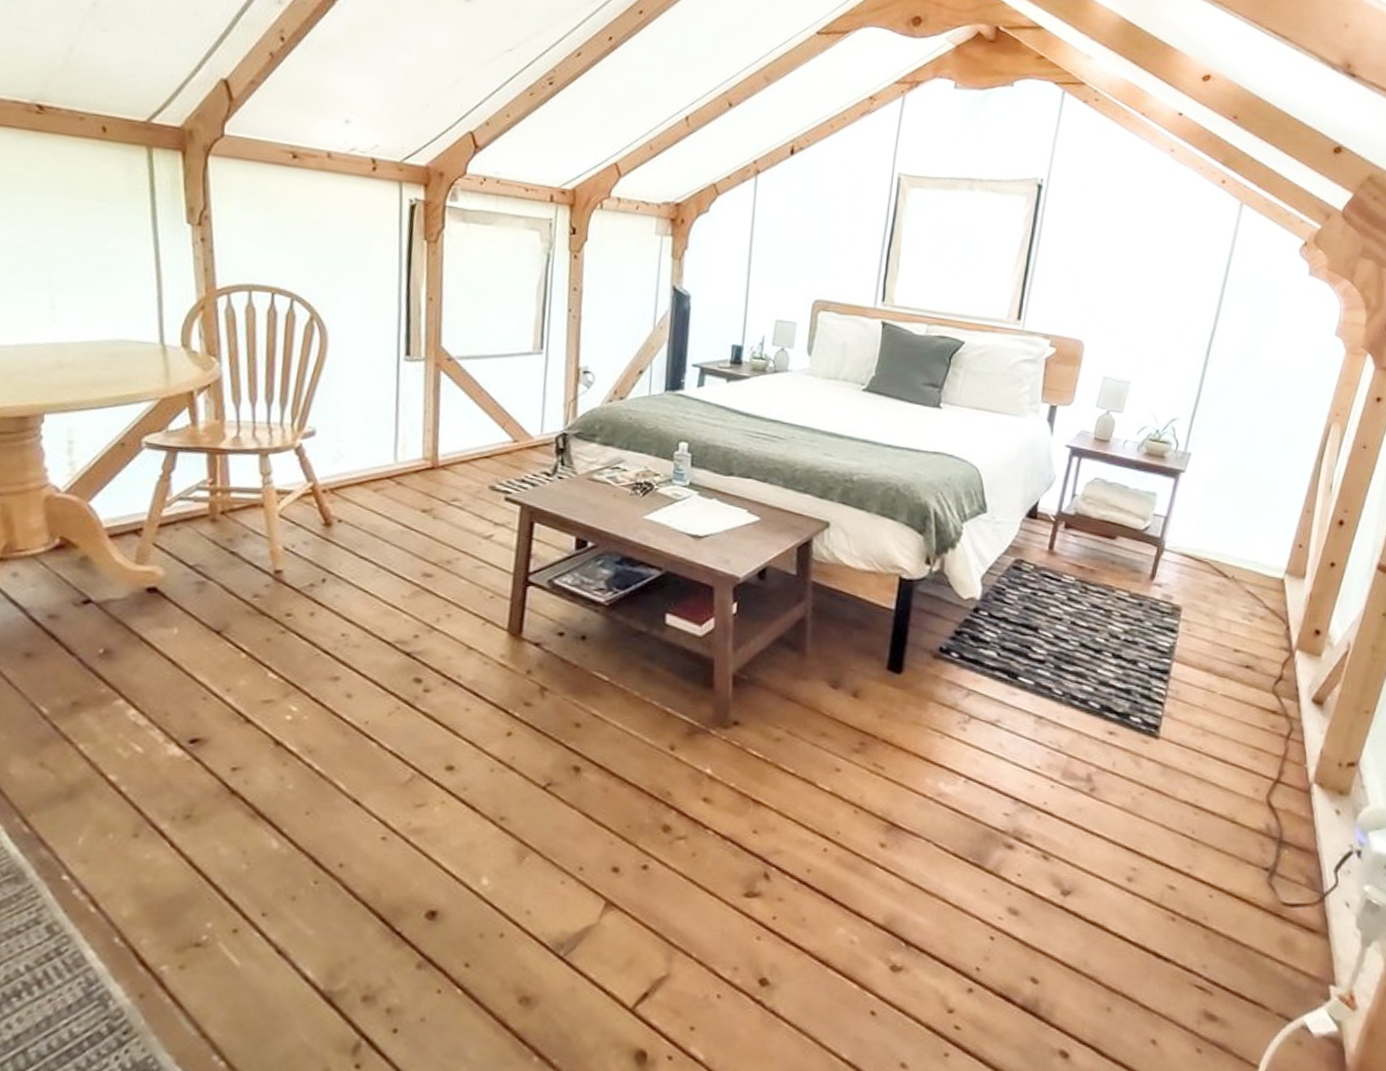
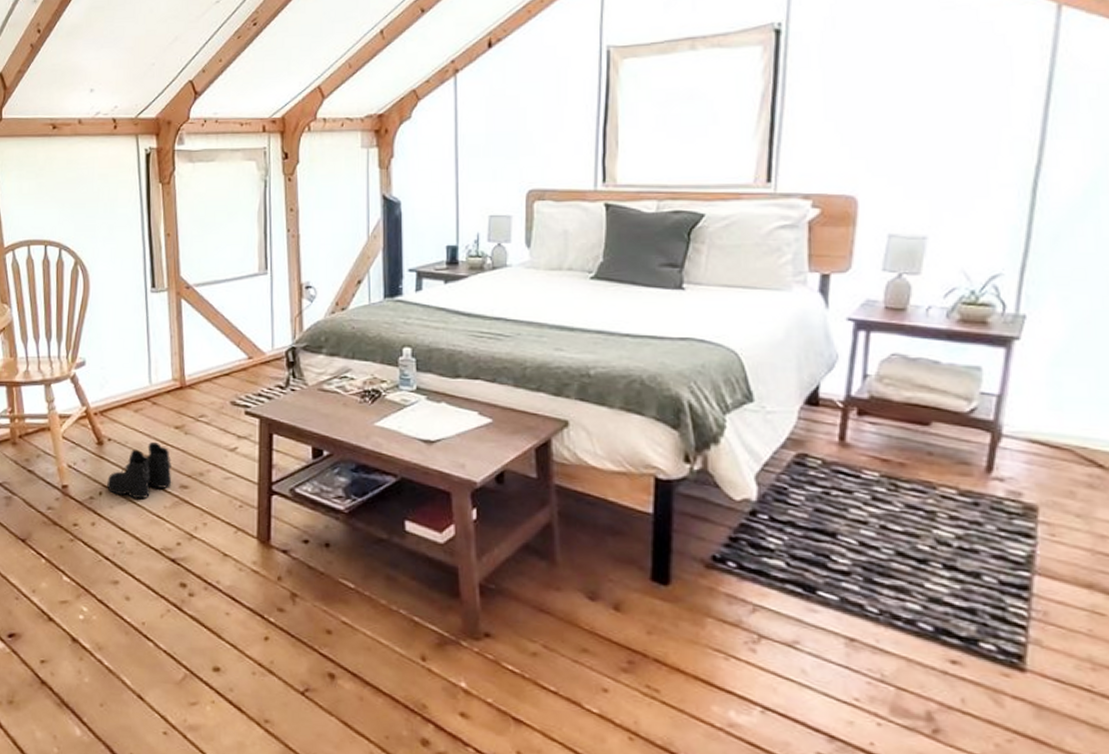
boots: none [333,525,415,588] -> present [107,441,172,500]

